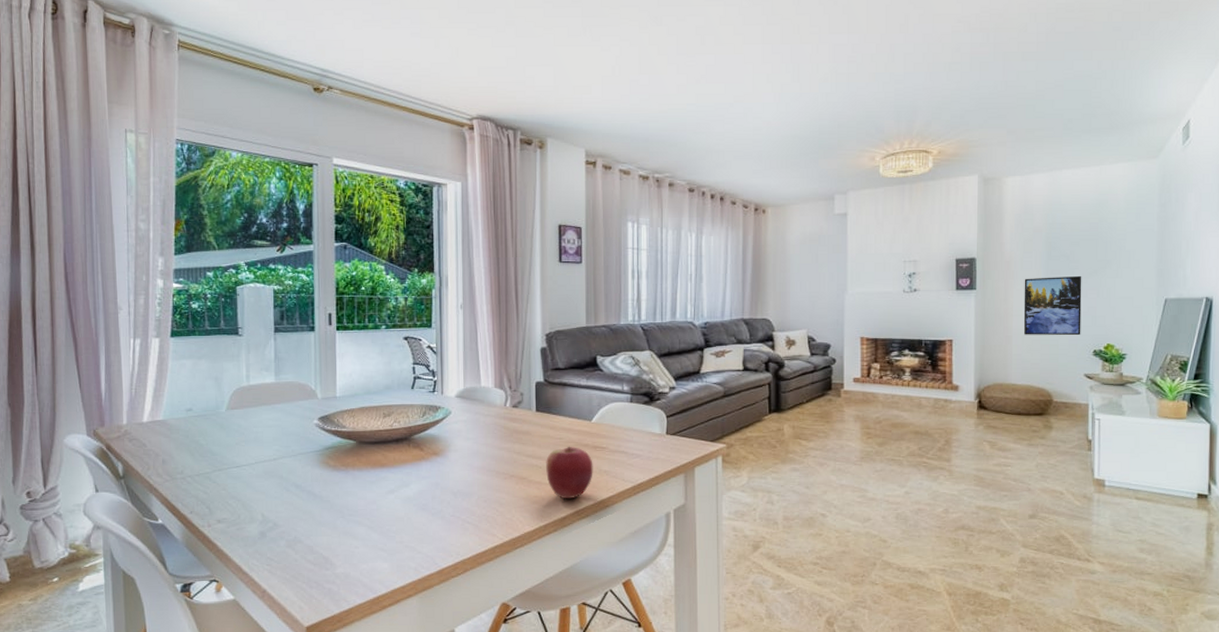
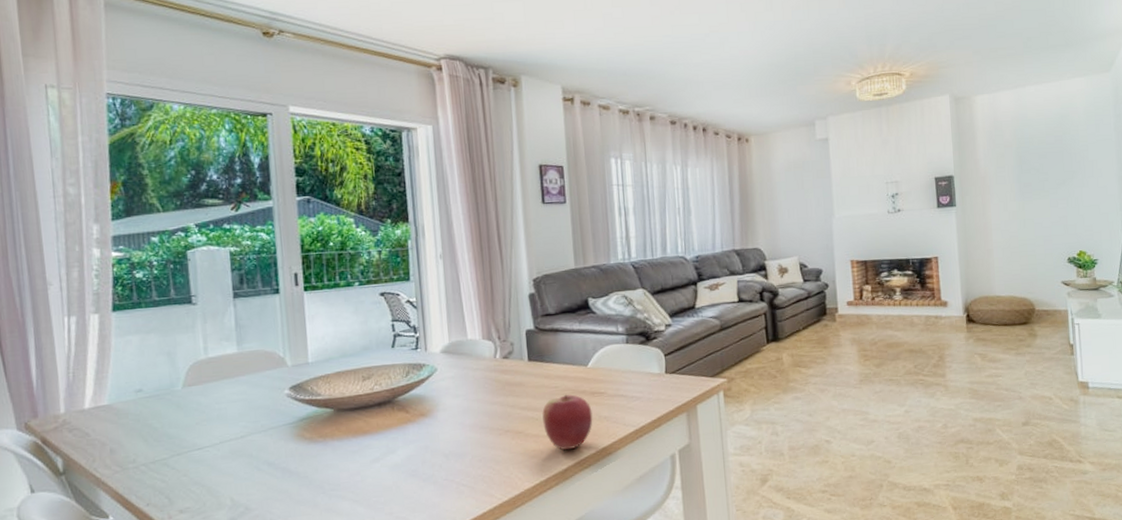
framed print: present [1023,275,1082,336] -> none [999,186,1055,248]

